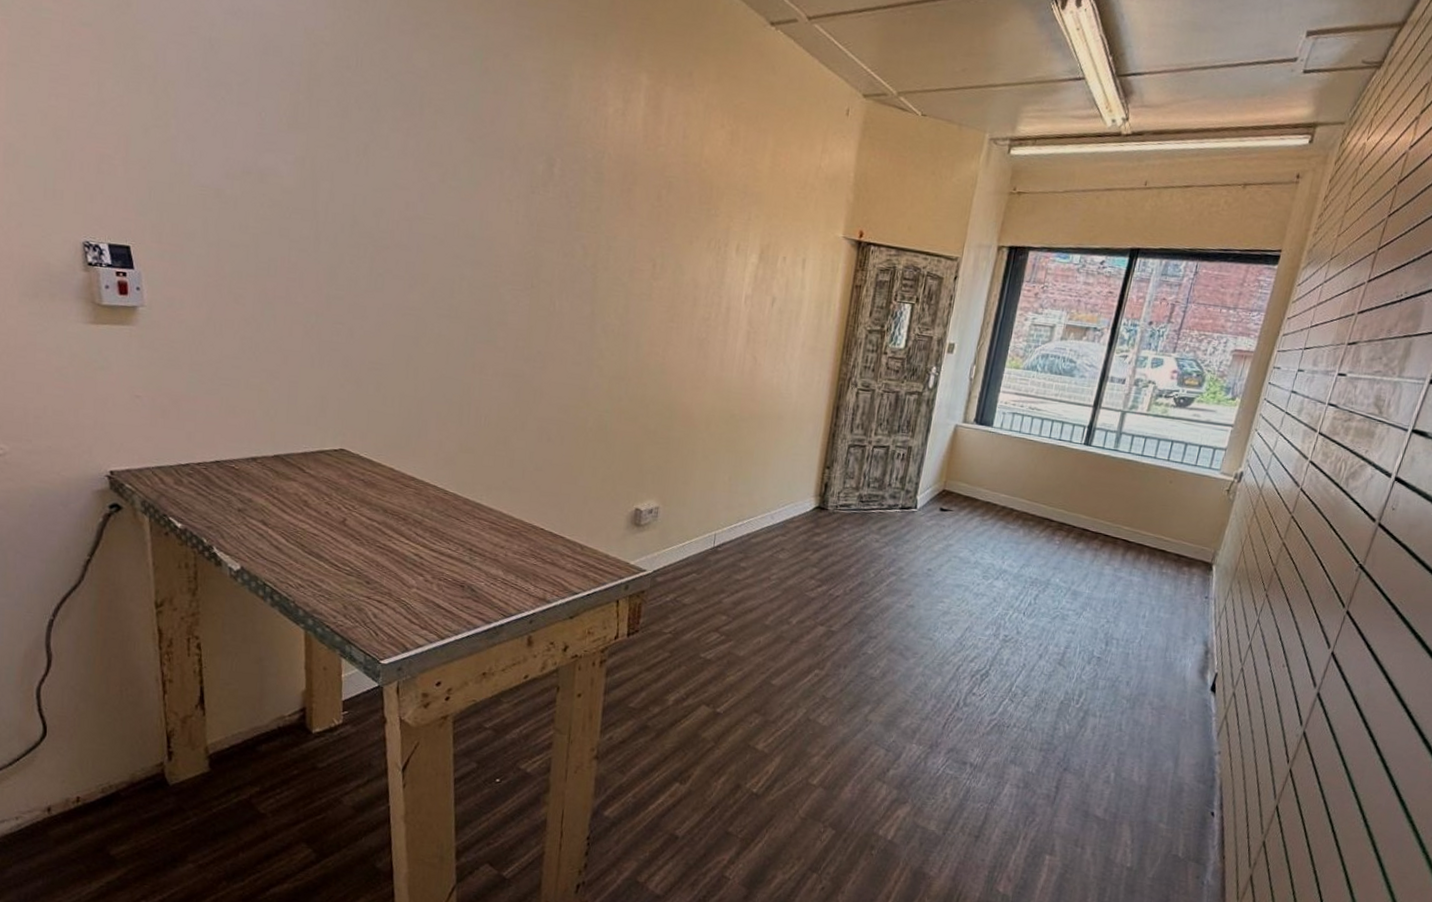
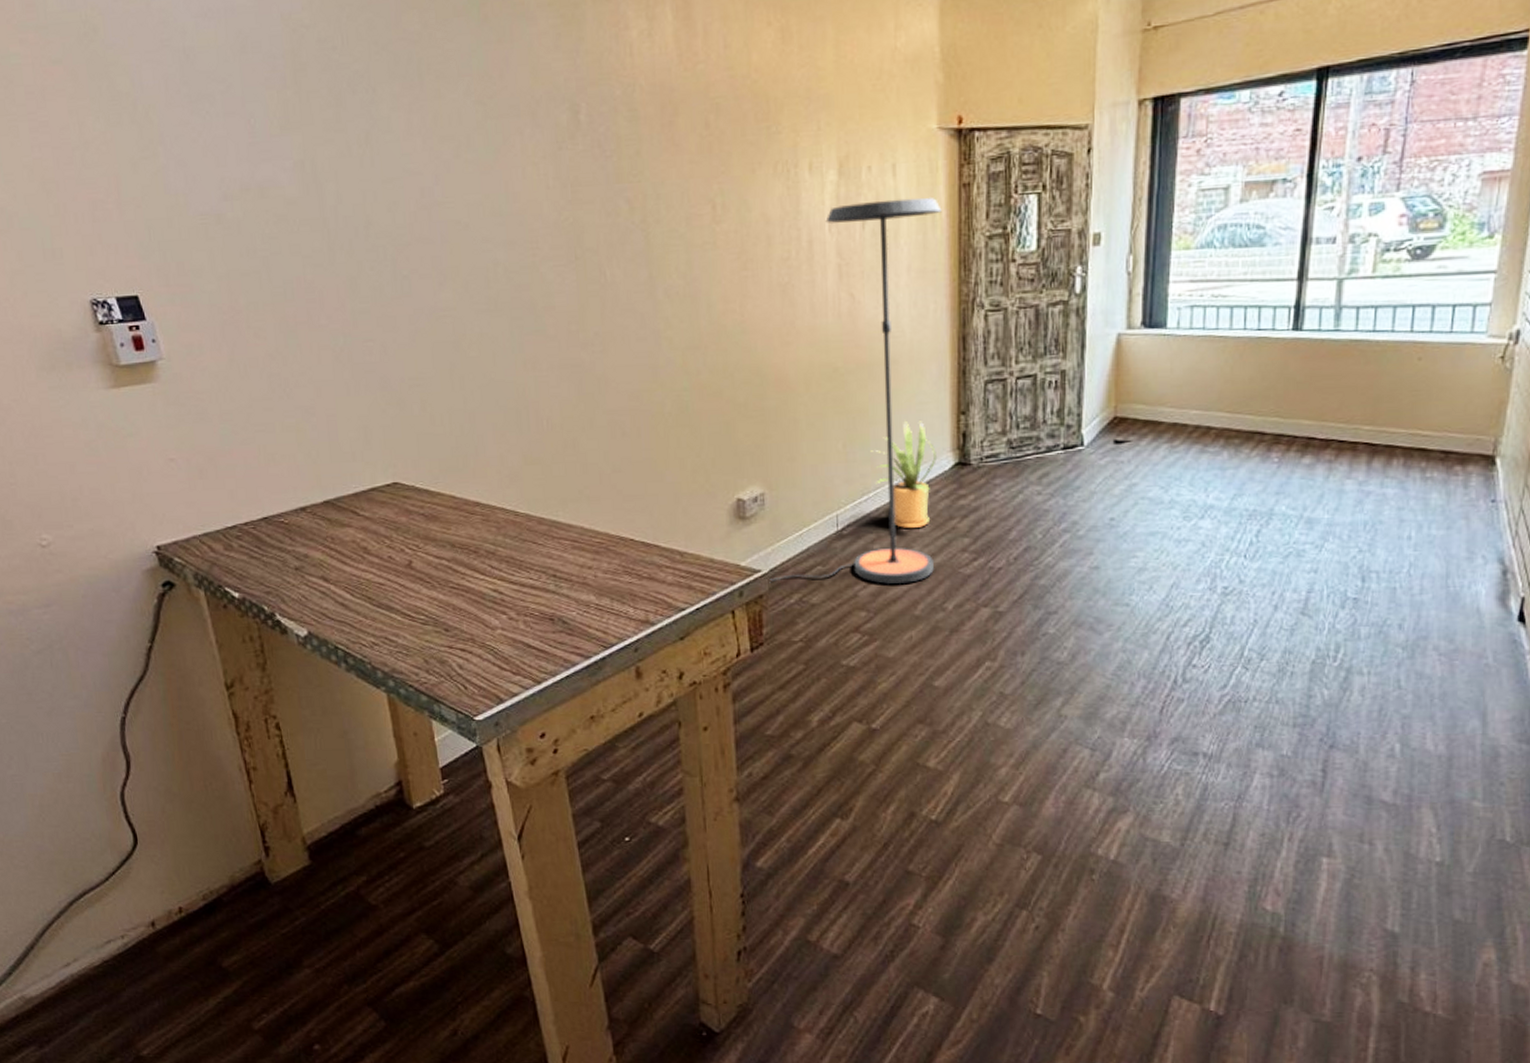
floor lamp: none [651,284,836,598] -> present [769,198,942,585]
house plant: none [750,466,803,555] -> present [870,420,938,529]

